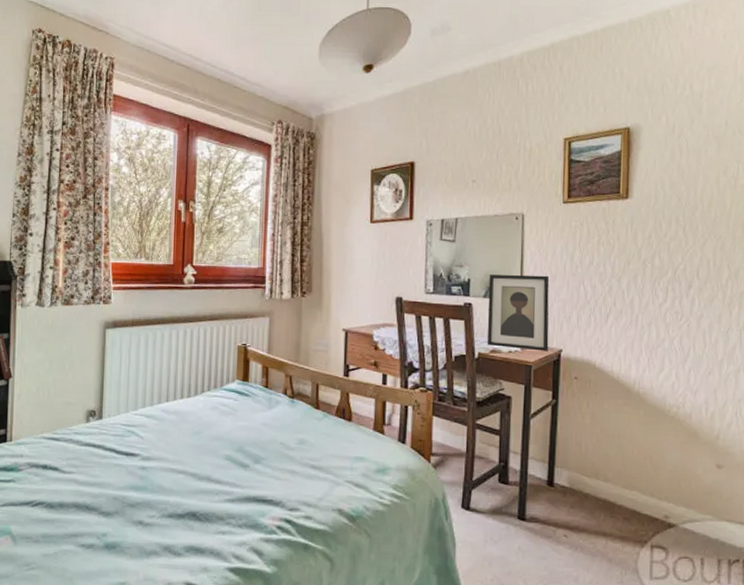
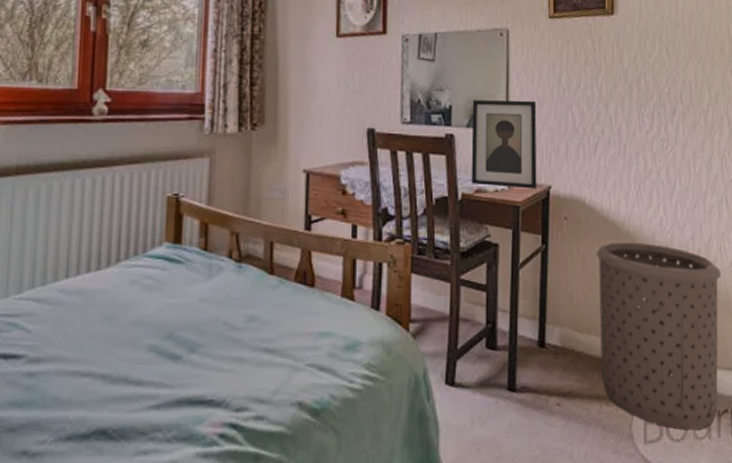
laundry basket: none [605,401,736,574] -> present [596,242,721,431]

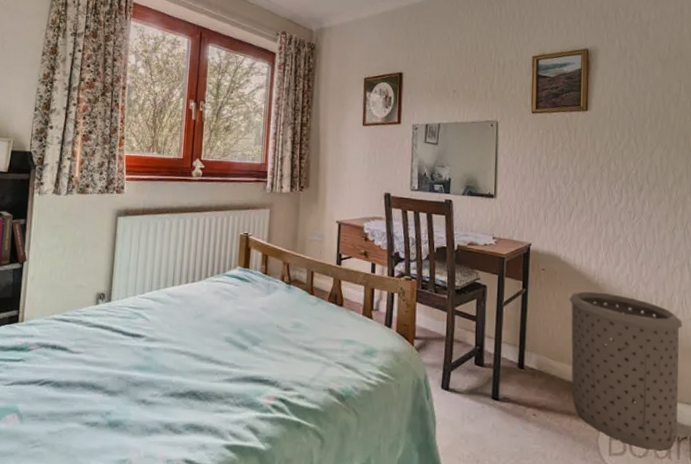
picture frame: present [471,99,537,189] -> none [465,175,520,245]

